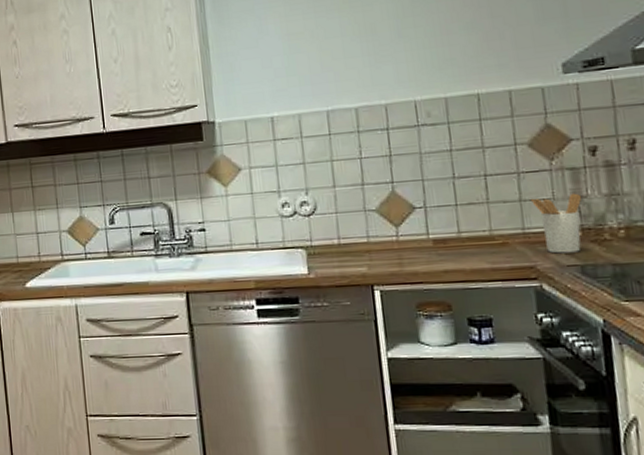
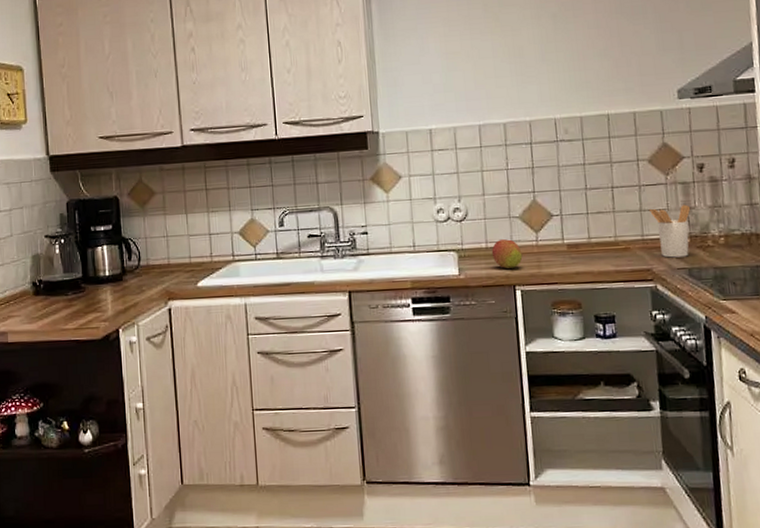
fruit: none [345,235,381,267] -> present [491,239,523,269]

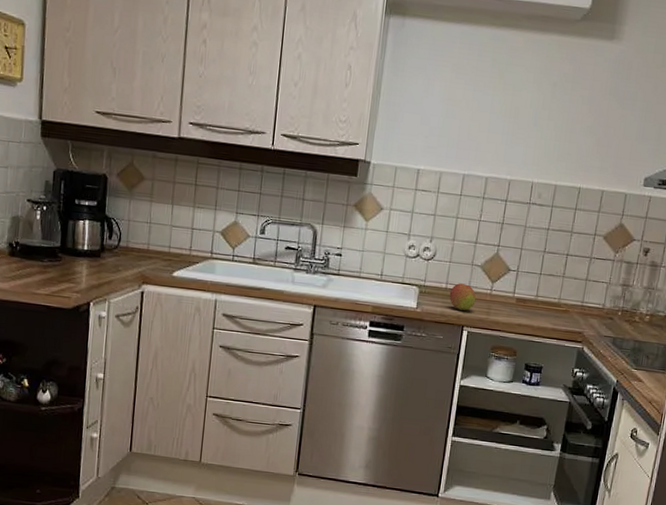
utensil holder: present [649,204,691,258] -> none [594,279,629,327]

